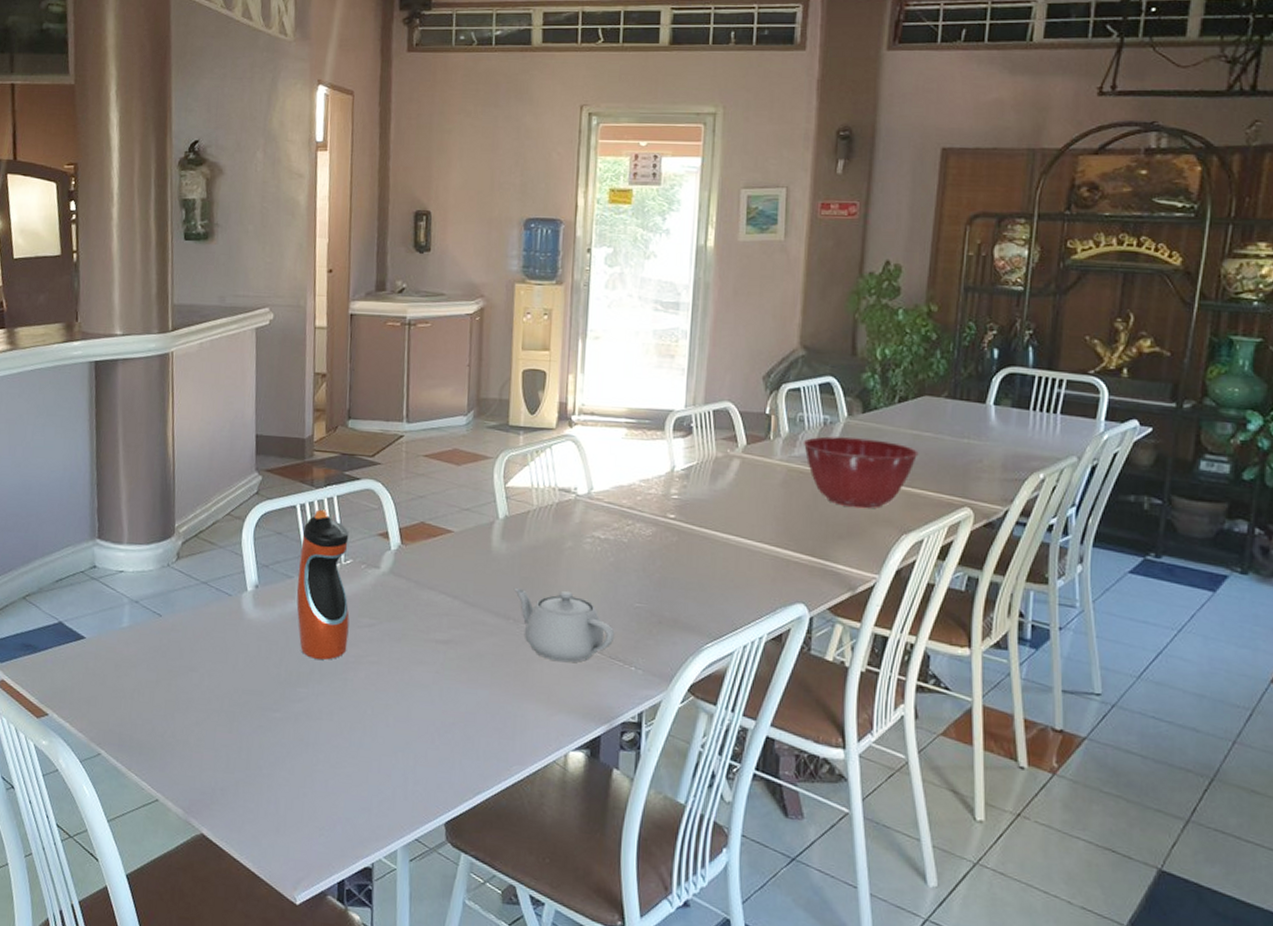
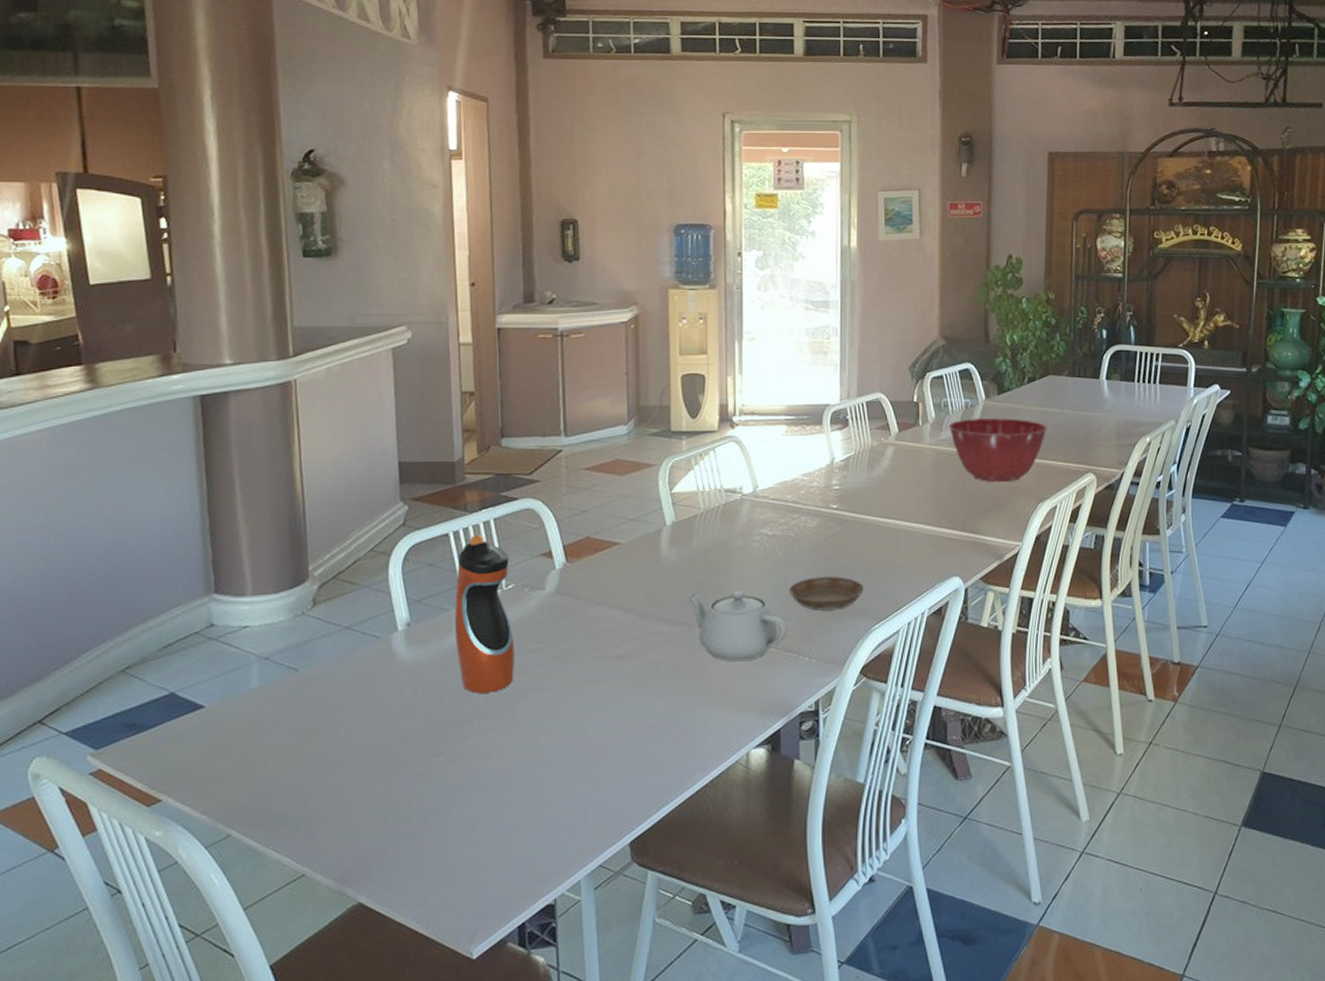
saucer: none [618,586,698,623] -> present [789,577,864,611]

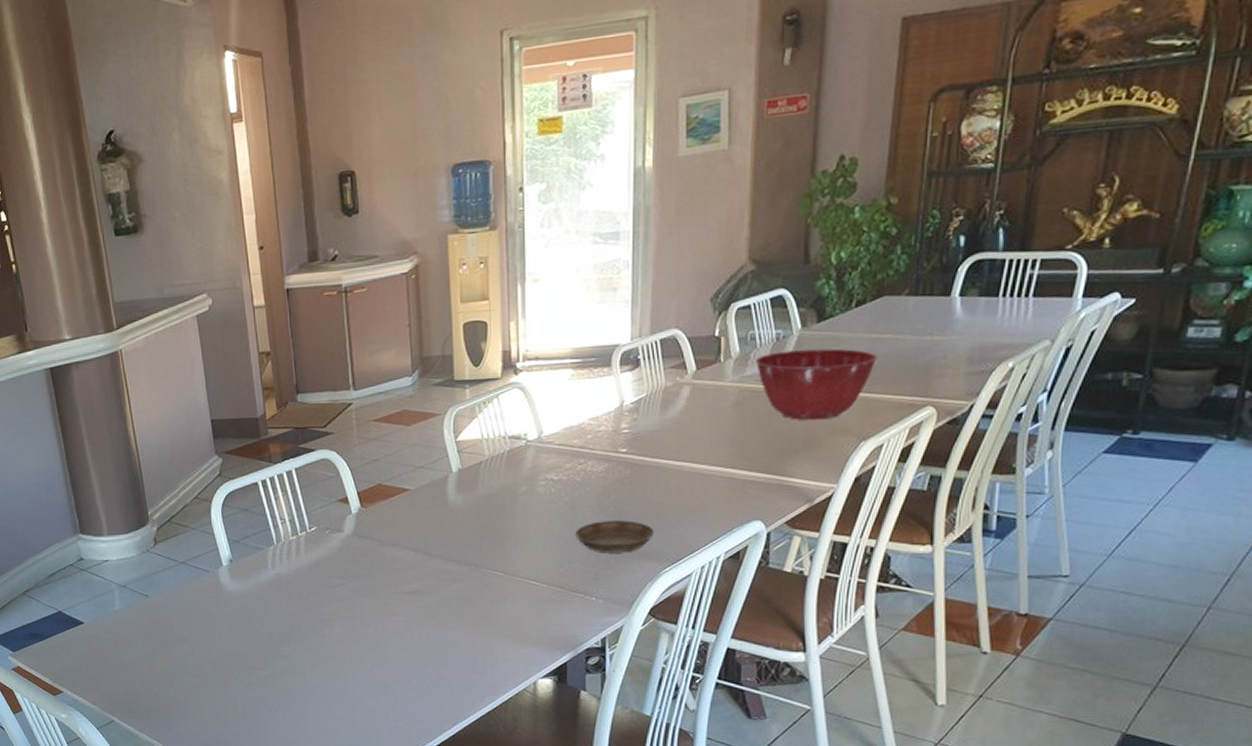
water bottle: present [454,535,515,693] -> none [267,483,321,620]
teapot: present [687,591,788,662] -> none [474,534,574,600]

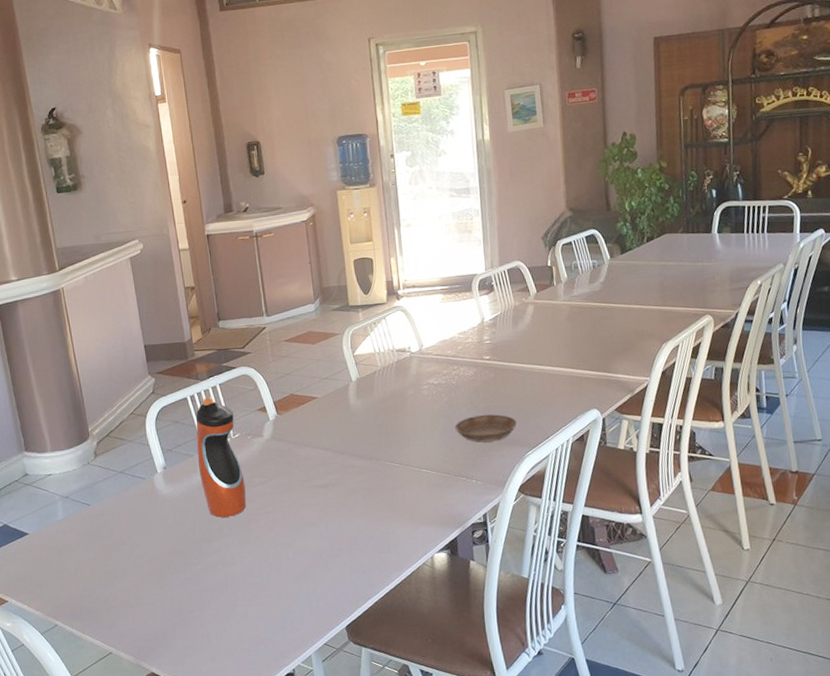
water bottle: none [267,483,321,620] -> present [196,397,247,518]
mixing bowl: present [755,348,878,421] -> none [579,273,667,329]

